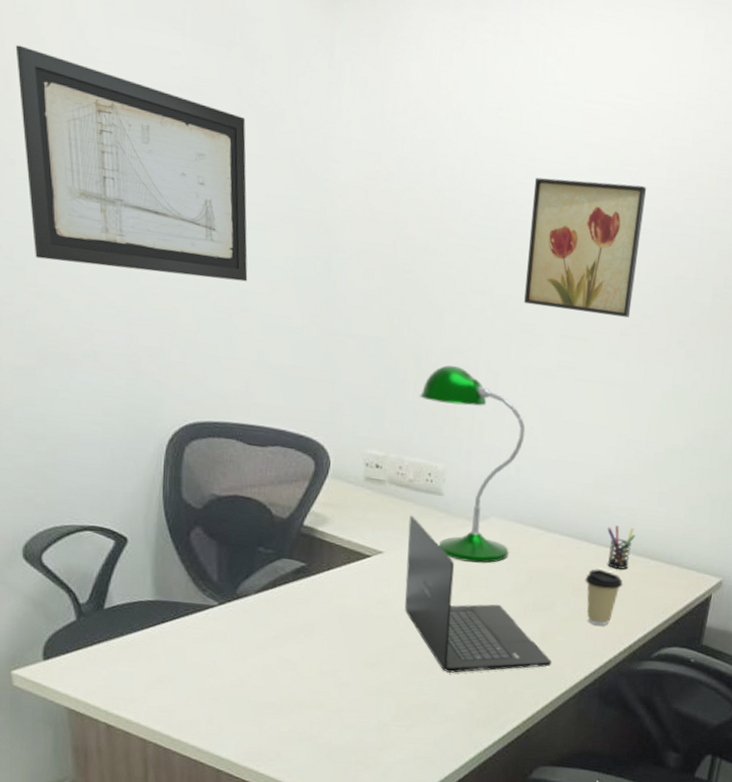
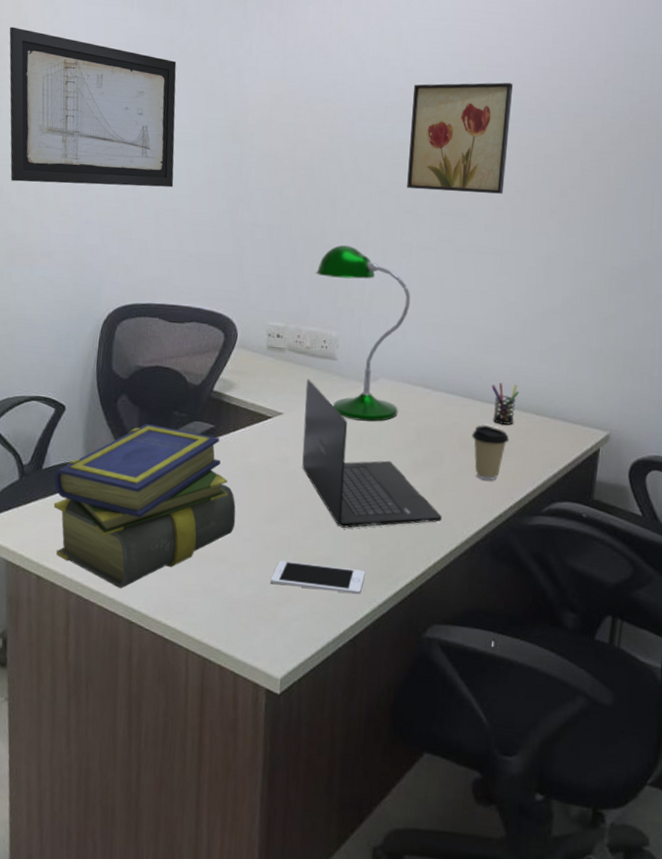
stack of books: none [119,560,333,736] -> present [53,424,236,588]
cell phone: none [371,705,471,739] -> present [270,560,365,595]

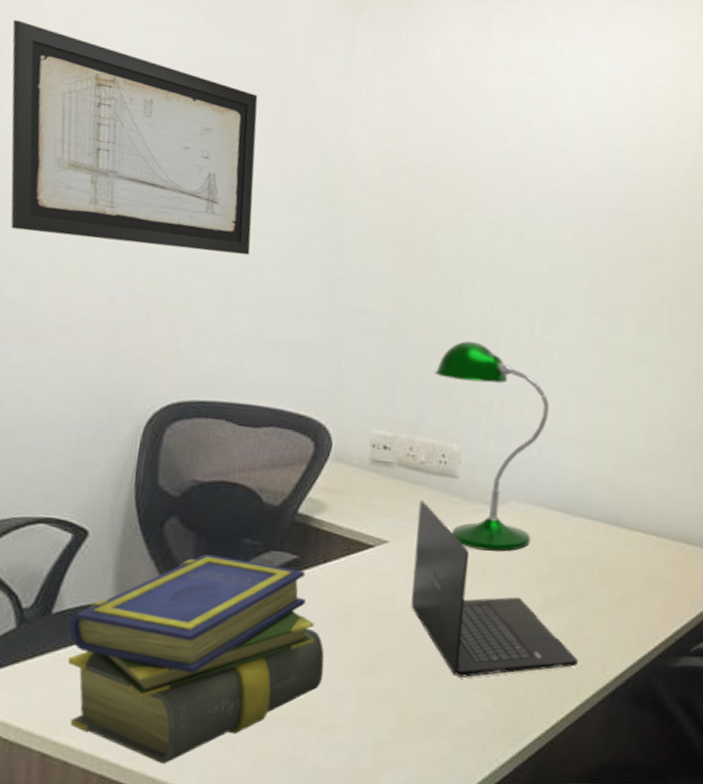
cell phone: present [270,560,365,595] -> none [366,718,486,755]
wall art: present [407,82,514,194] -> none [548,158,675,294]
coffee cup: present [472,425,510,481] -> none [615,555,657,618]
pen holder: present [491,383,520,425] -> none [638,508,670,556]

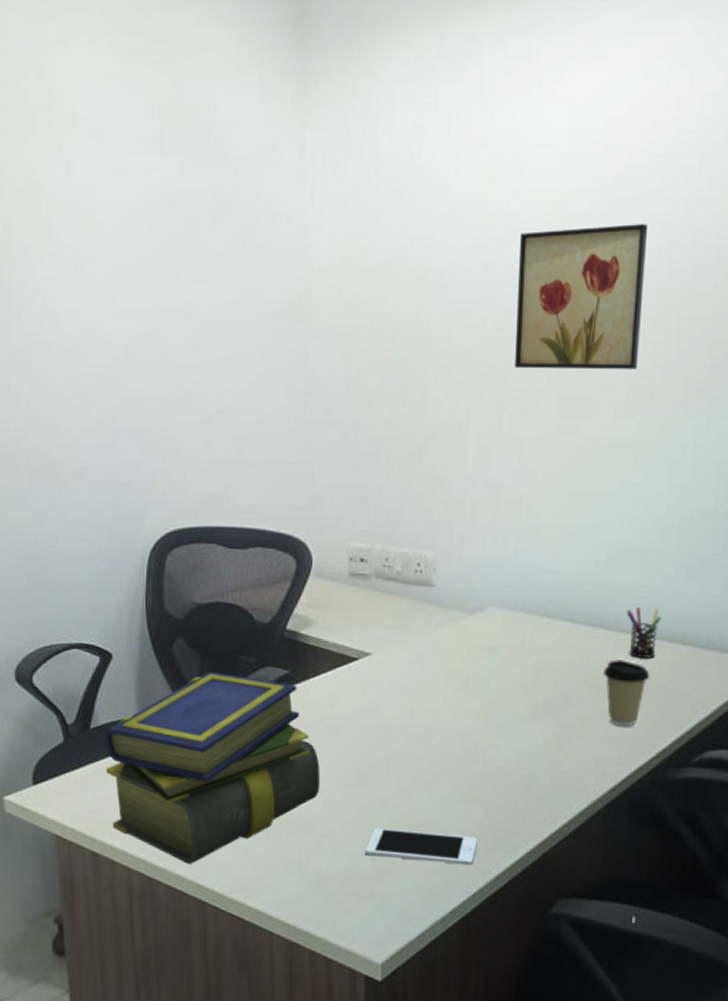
wall art: present [10,19,258,255] -> none [13,188,225,384]
cell phone: none [366,718,486,755] -> present [364,827,478,866]
laptop: present [411,500,579,677] -> none [396,611,570,788]
desk lamp: present [434,340,550,552] -> none [404,443,524,660]
wall art: none [548,158,675,294] -> present [515,224,649,370]
coffee cup: none [615,555,657,618] -> present [603,659,650,727]
pen holder: none [638,508,670,556] -> present [626,607,662,659]

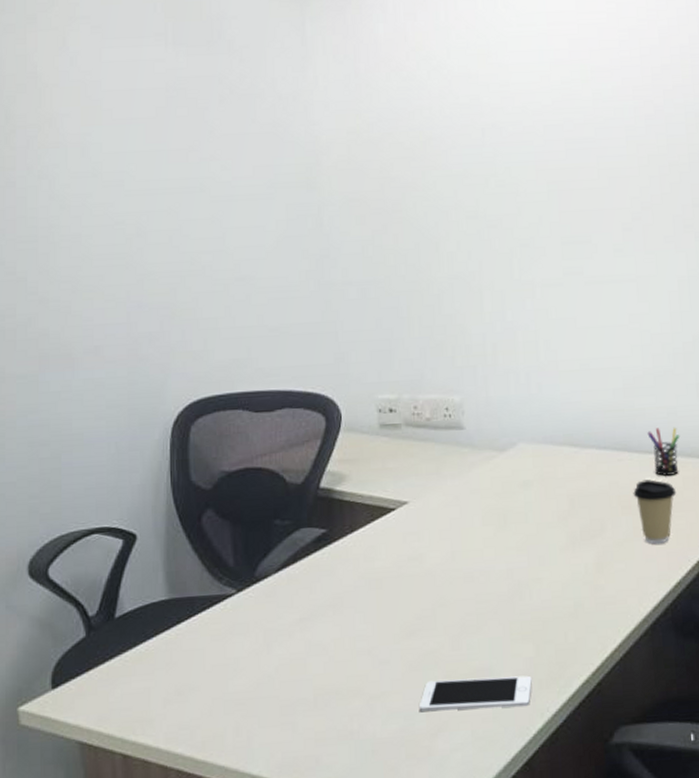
stack of books: present [104,672,321,864] -> none [131,540,367,752]
wall art: present [515,224,649,370] -> none [511,88,630,219]

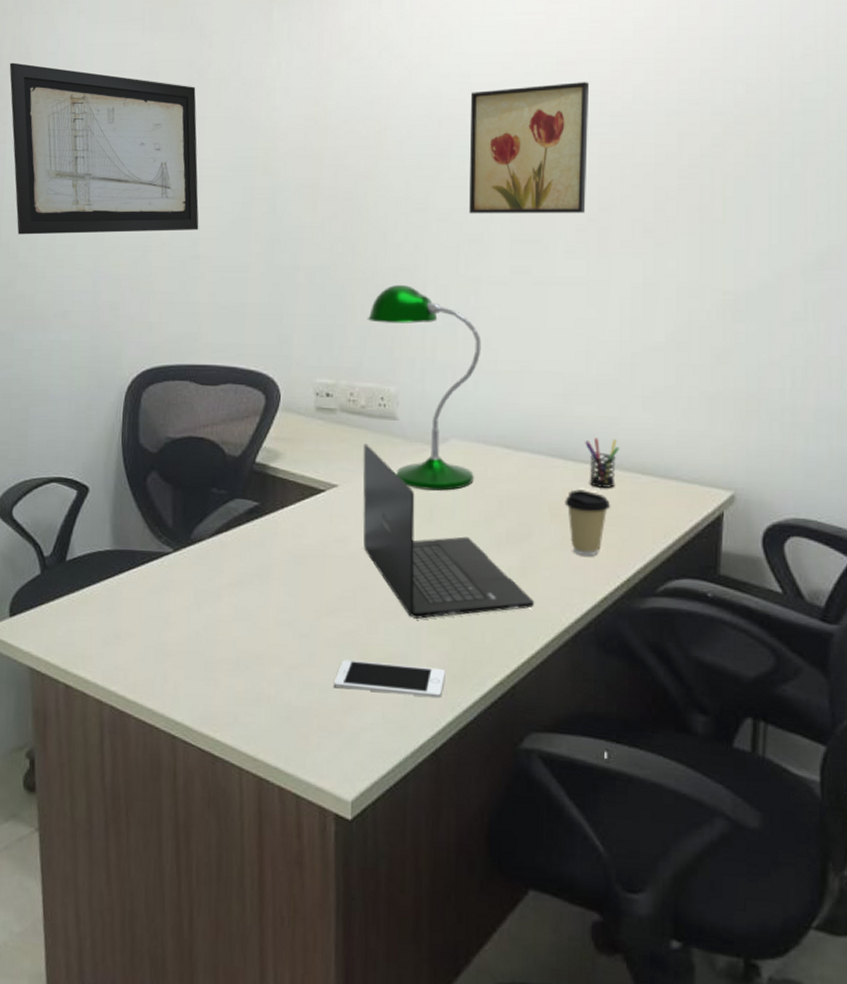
wall art: none [15,82,242,268] -> present [9,62,199,235]
desk lamp: none [425,292,544,497] -> present [367,284,482,491]
laptop: none [431,456,614,629] -> present [363,443,535,619]
wall art: none [511,88,630,219] -> present [469,82,590,214]

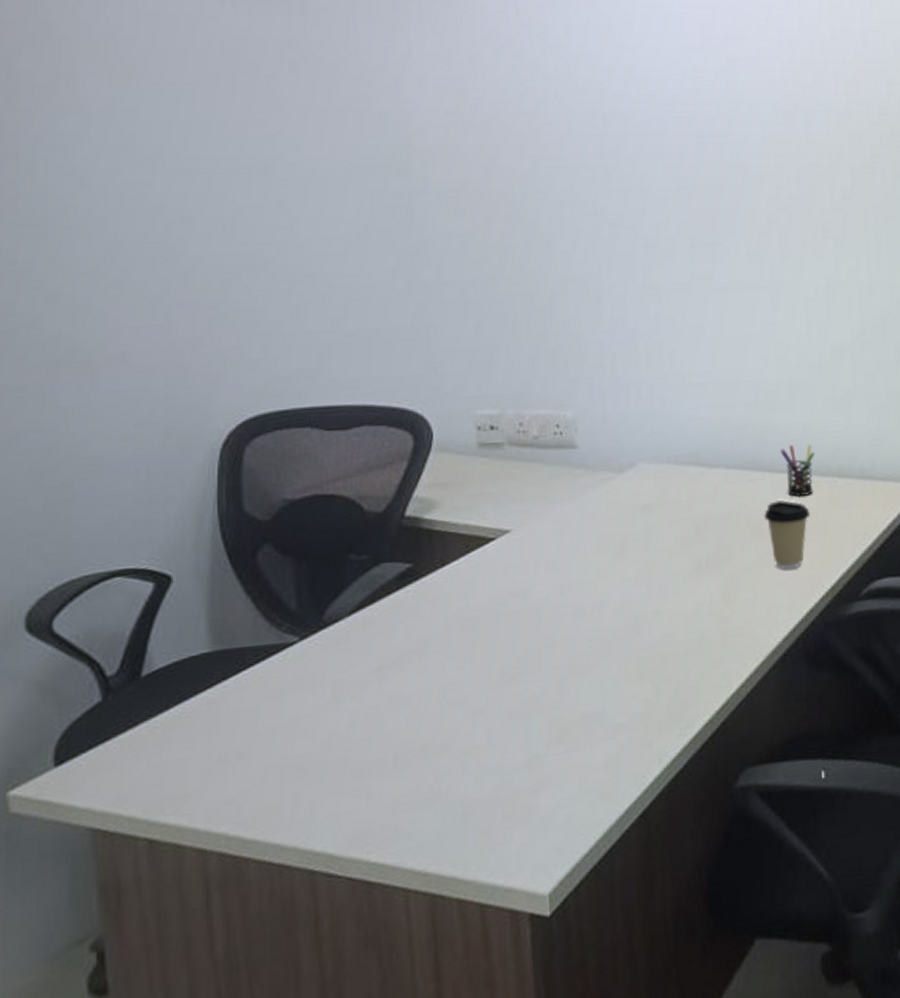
wall art: present [9,62,199,235] -> none [19,32,314,257]
cell phone: present [333,659,445,699] -> none [518,718,649,765]
laptop: present [363,443,535,619] -> none [538,478,741,668]
desk lamp: present [367,284,482,491] -> none [534,296,667,523]
wall art: present [469,82,590,214] -> none [636,80,765,218]

